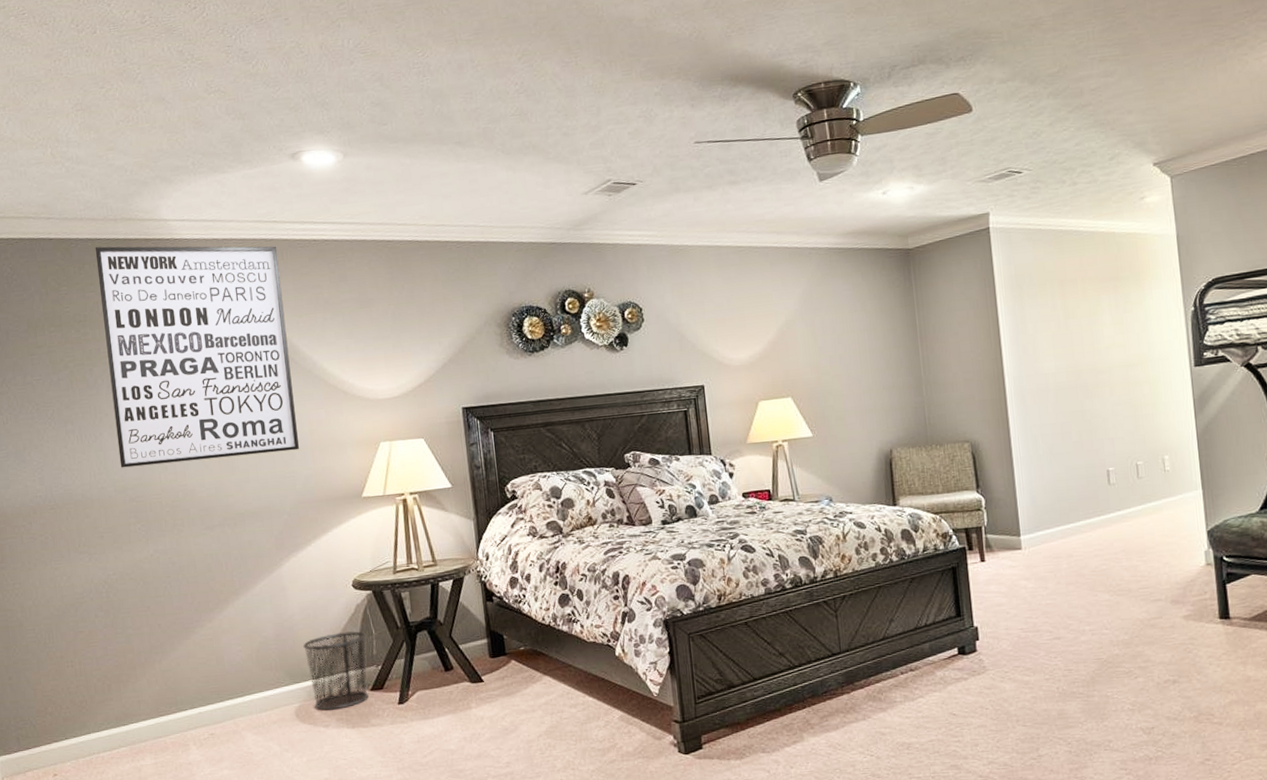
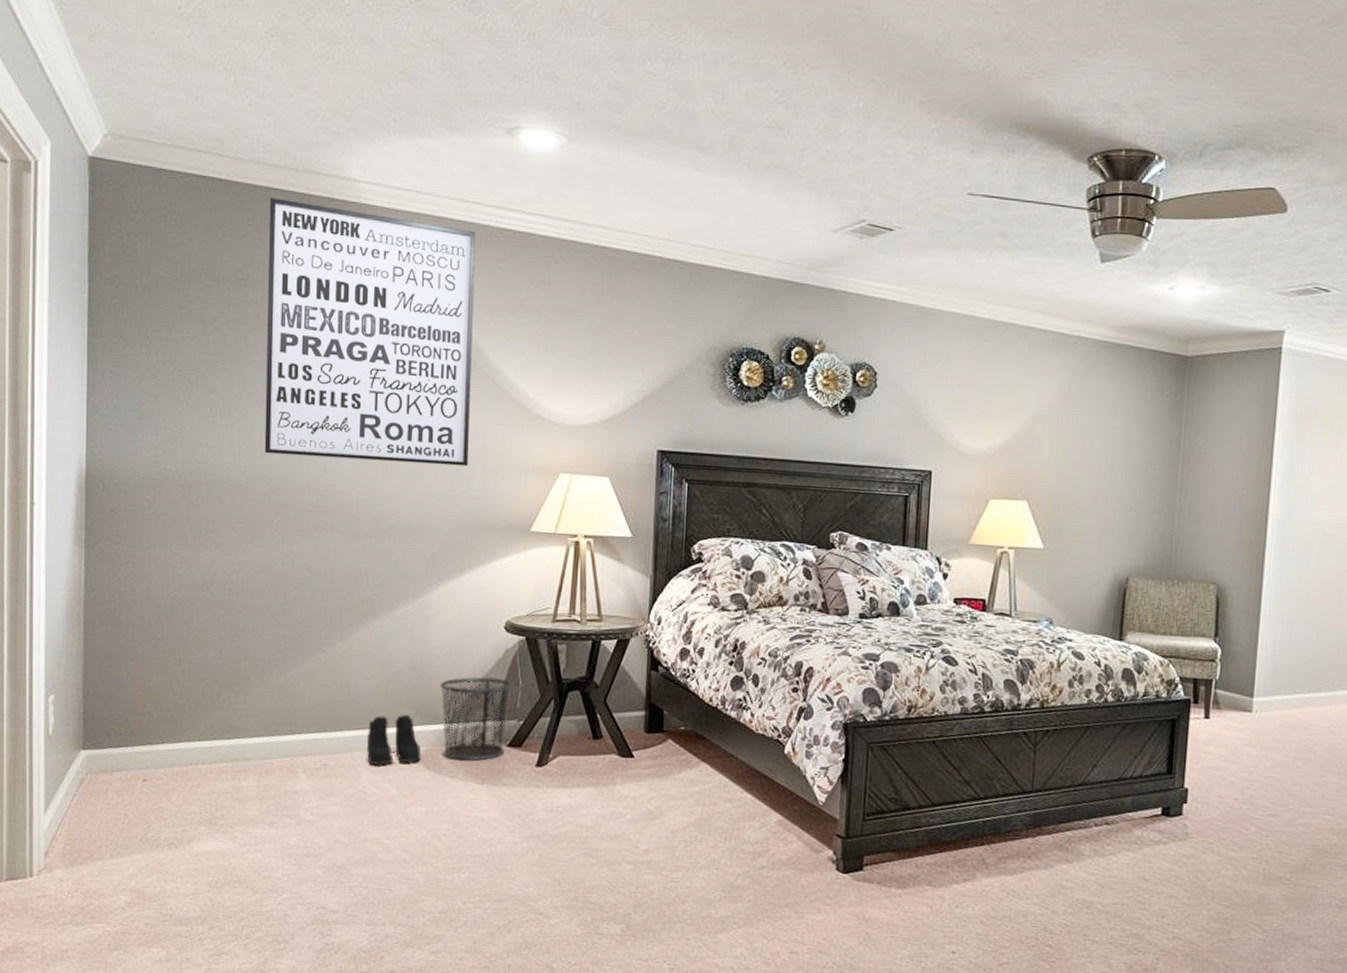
boots: none [245,677,296,727] -> present [366,714,421,765]

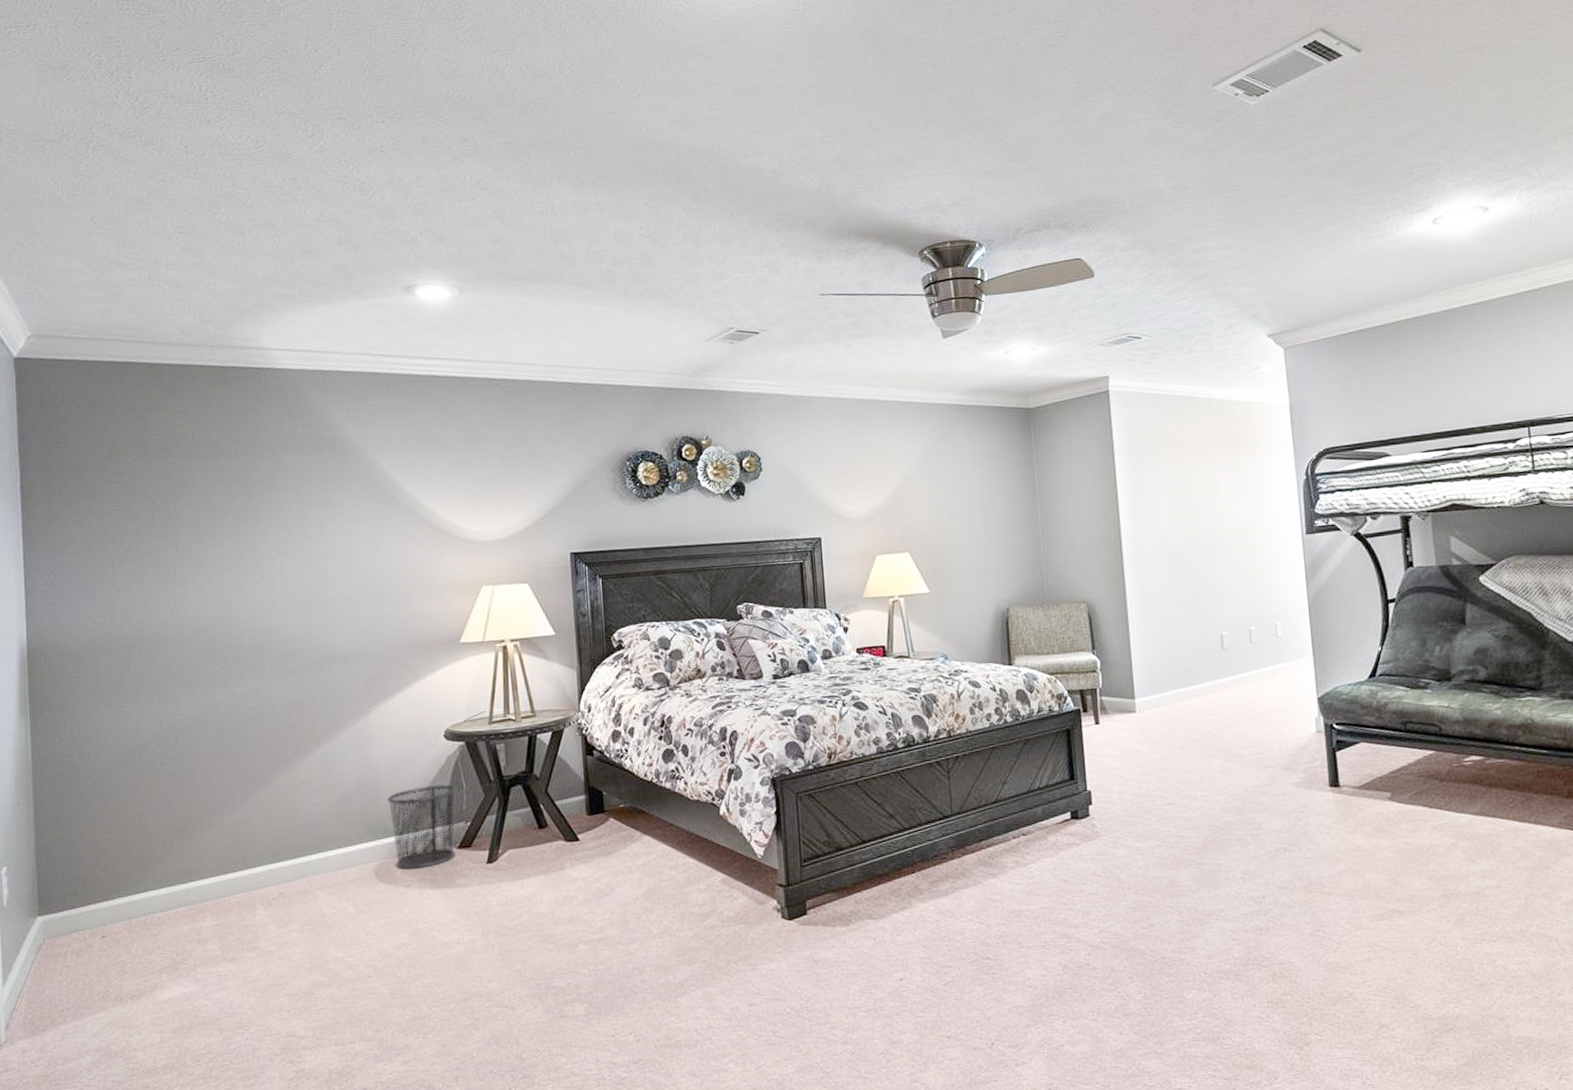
wall art: present [264,198,476,467] -> none [188,373,395,606]
boots: present [366,714,421,765] -> none [320,832,376,886]

